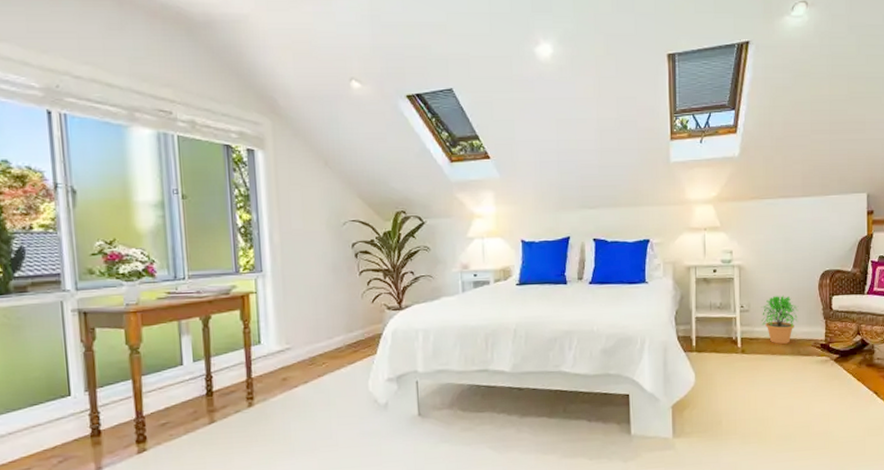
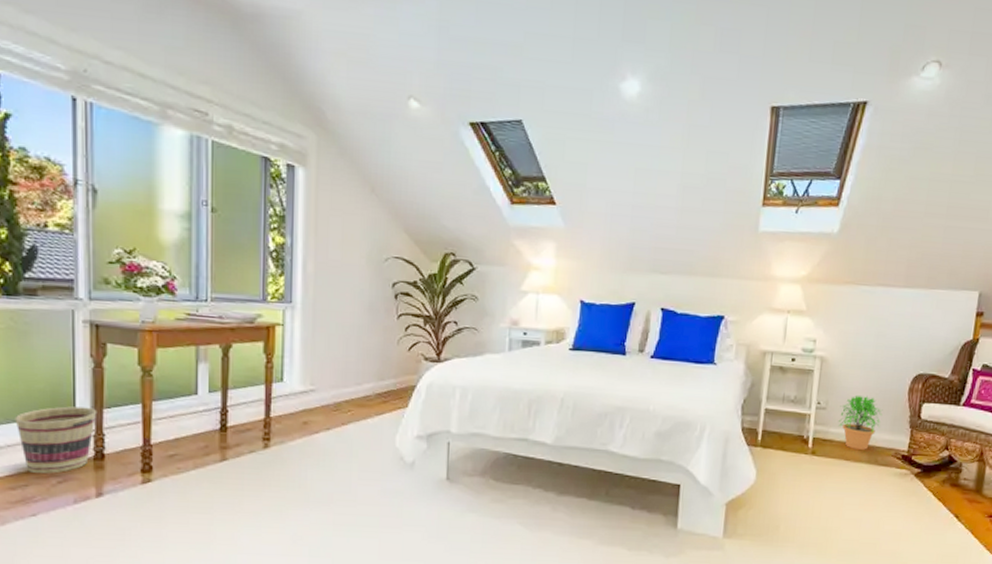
basket: none [14,389,91,456] -> present [15,406,97,474]

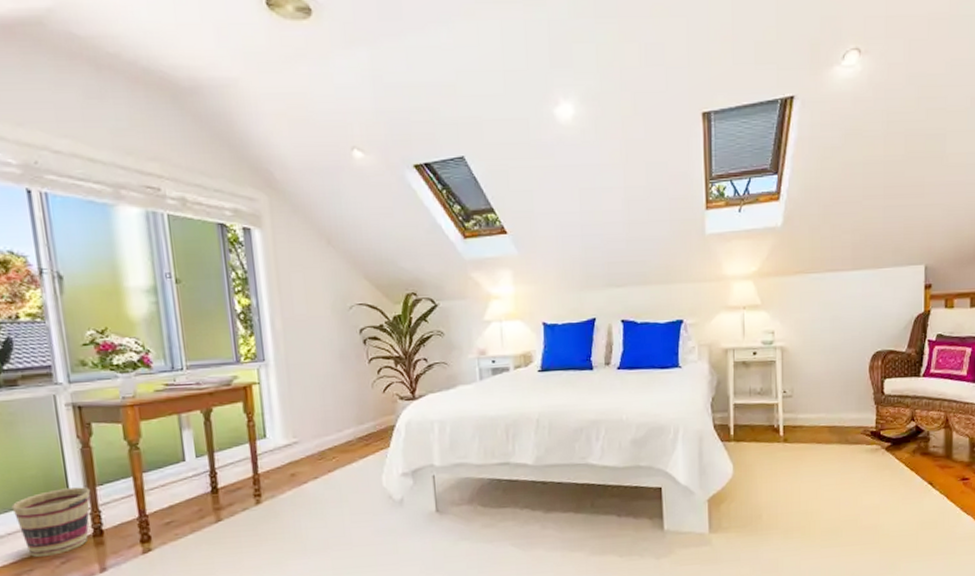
potted plant: present [838,395,883,450] -> none [805,378,847,432]

